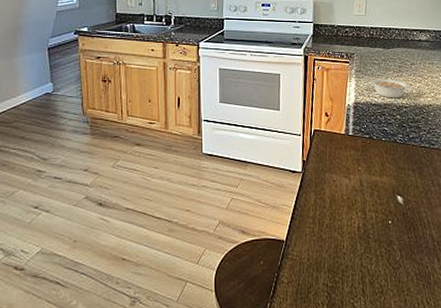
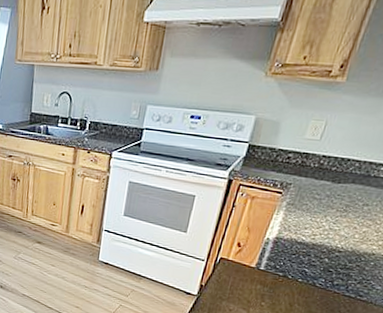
legume: present [371,78,410,98] -> none [303,215,354,241]

